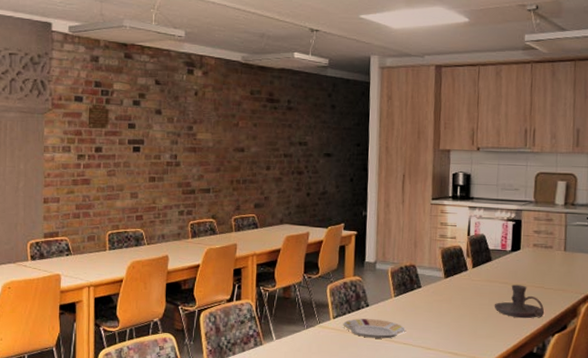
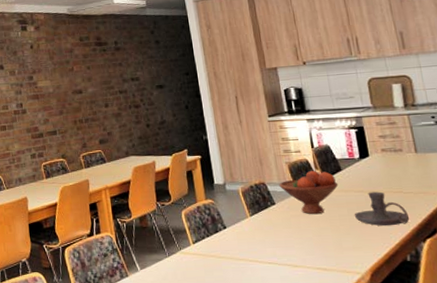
plate: present [343,318,405,339] -> none [203,240,268,260]
fruit bowl: none [428,257,486,301] -> present [279,170,339,214]

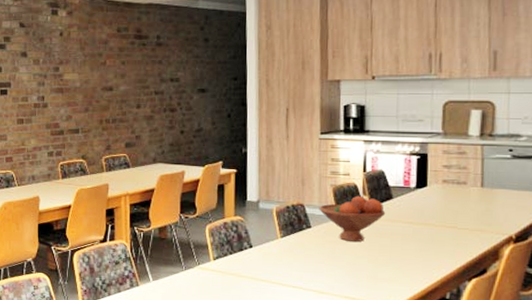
candle holder: present [354,191,410,226] -> none [396,224,459,262]

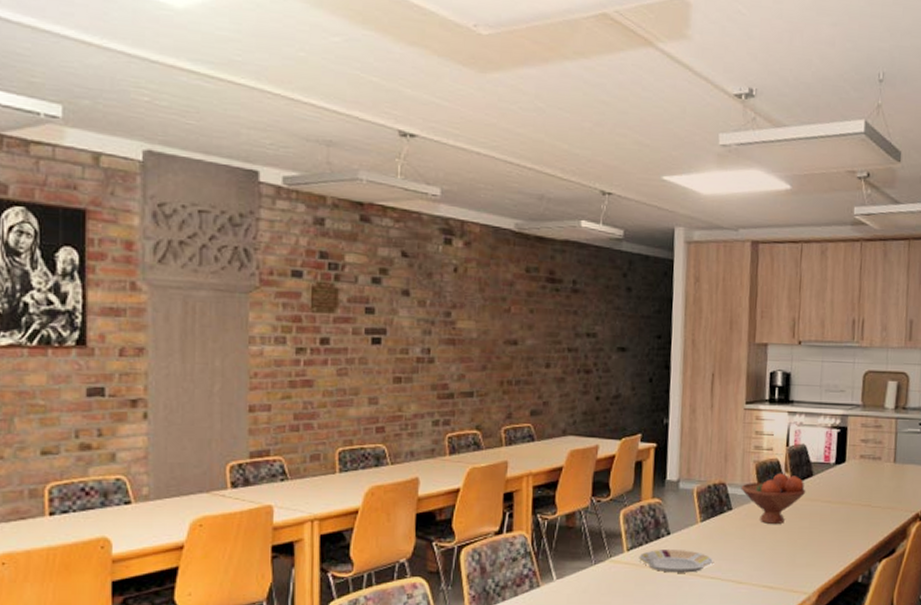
plate: none [224,260,294,281] -> present [639,550,713,573]

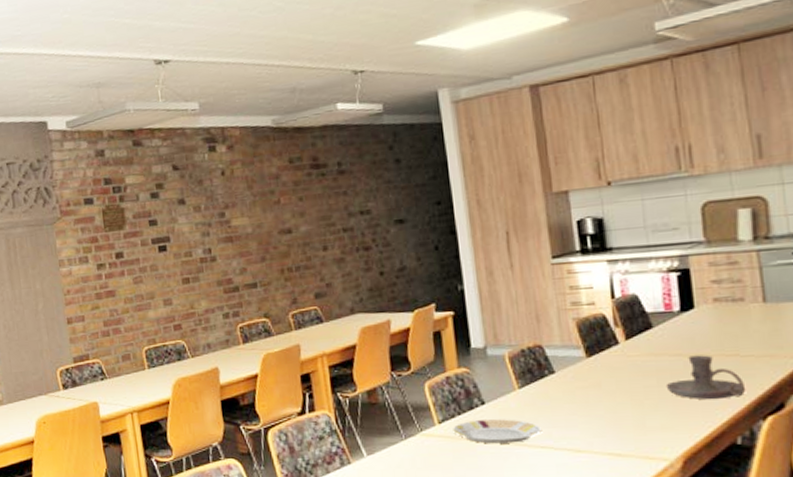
fruit bowl: present [741,473,806,524] -> none [561,328,647,385]
candle holder: none [815,503,872,543] -> present [666,355,746,400]

